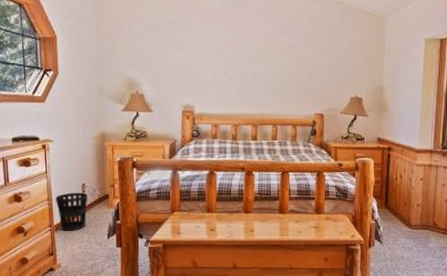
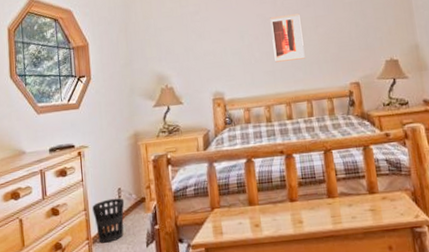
wall art: none [247,38,277,85] -> present [270,13,305,63]

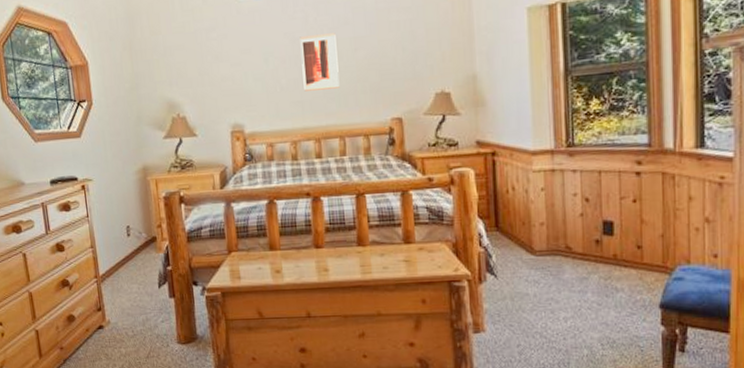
wastebasket: present [92,198,125,243] -> none [99,236,134,282]

